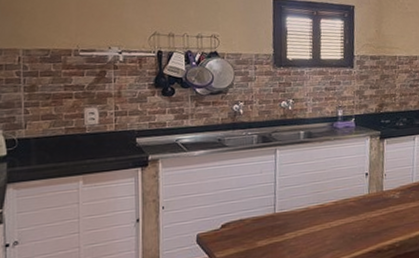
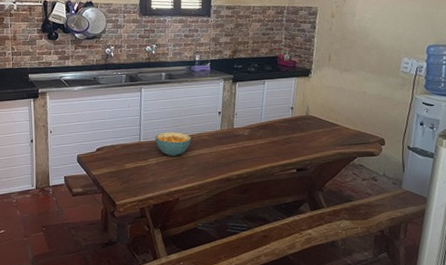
cereal bowl: none [293,199,336,229] -> present [155,131,192,157]

